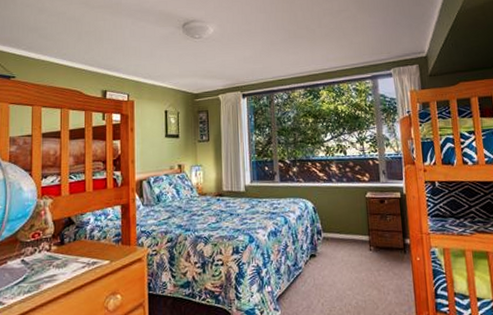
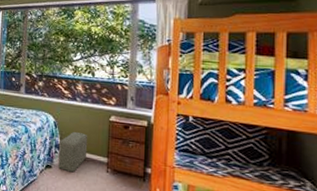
pouf: none [321,214,349,258] -> present [58,131,88,173]

